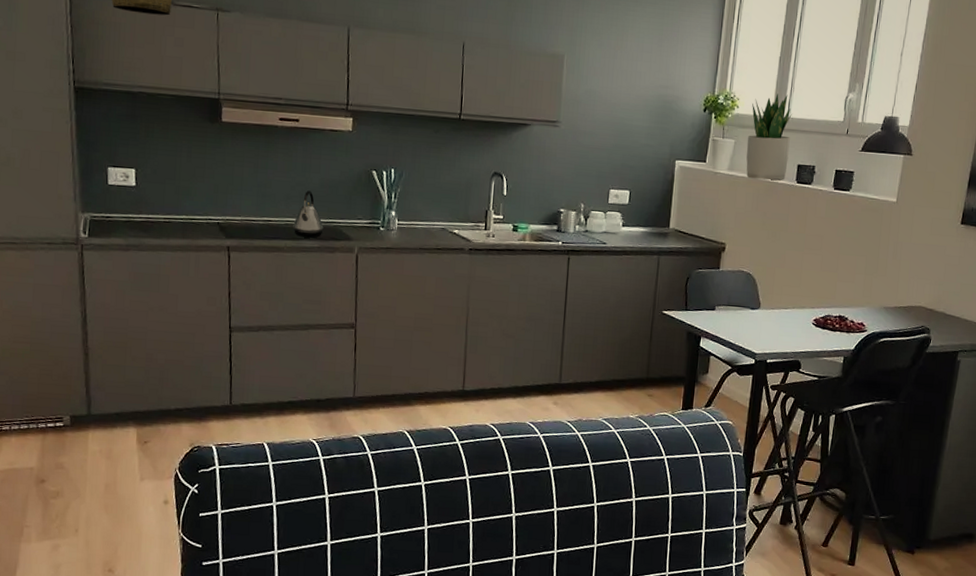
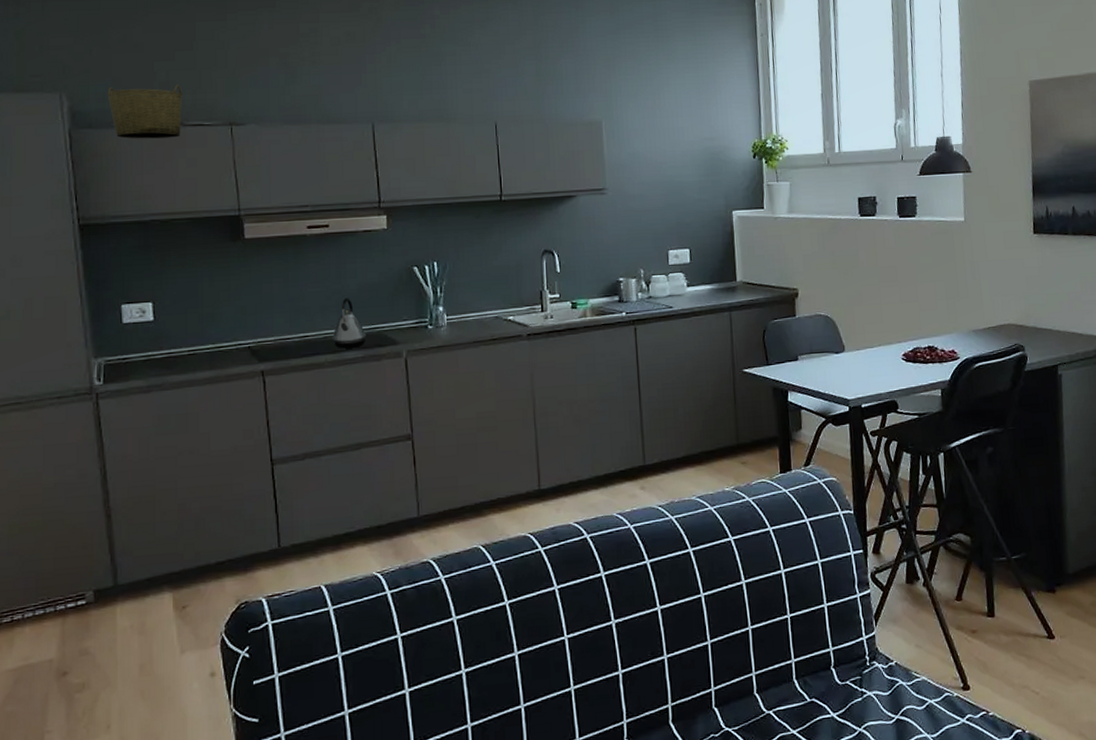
planter: present [746,93,792,181] -> none [801,129,848,219]

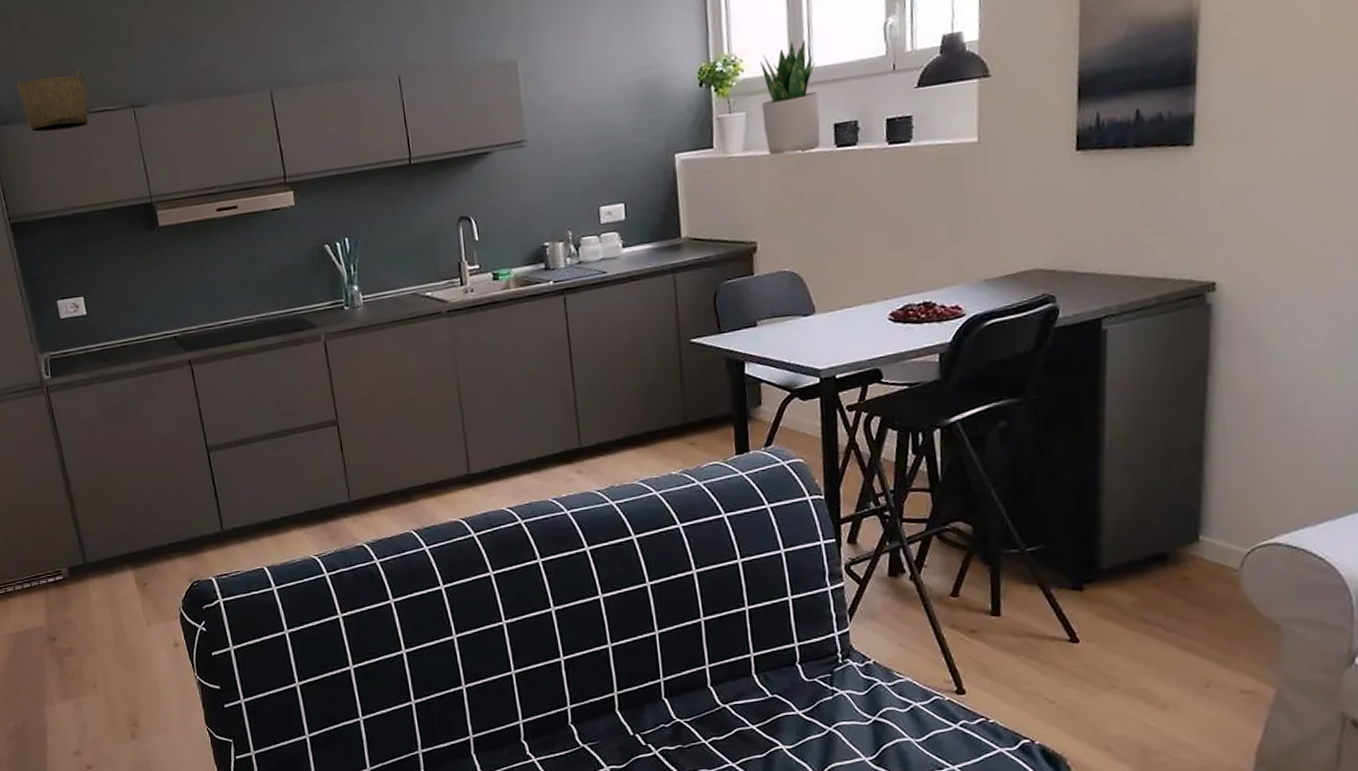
kettle: present [332,298,367,349] -> none [251,281,285,335]
planter: none [801,129,848,219] -> present [760,39,821,156]

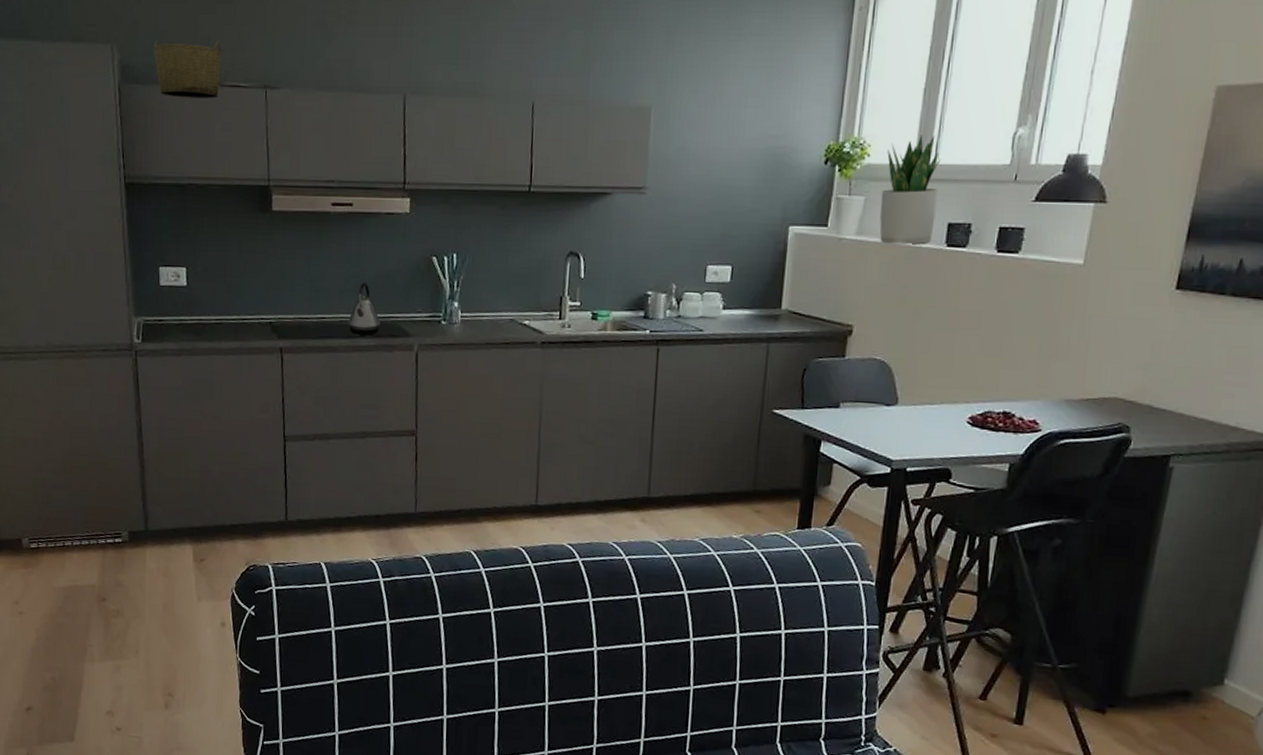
kettle: none [251,281,285,335] -> present [348,283,381,336]

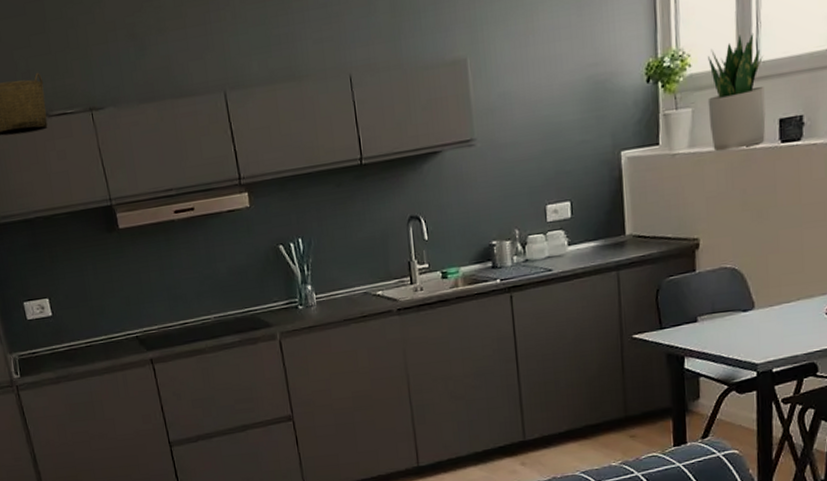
kettle: present [348,283,381,336] -> none [209,282,241,334]

